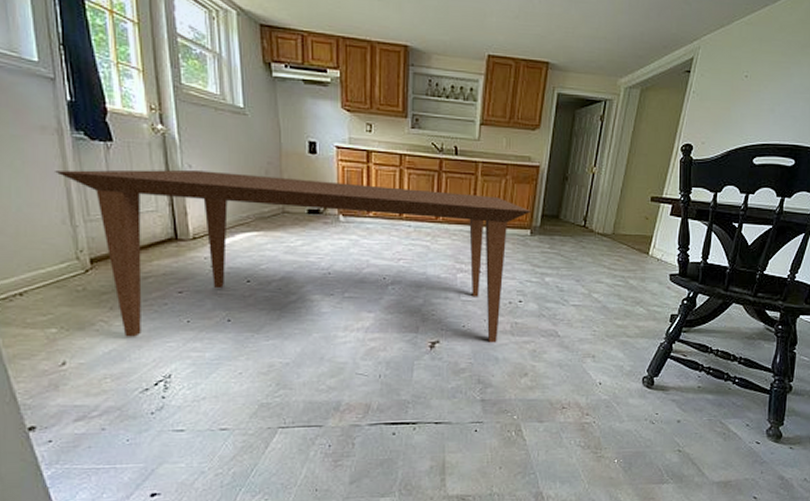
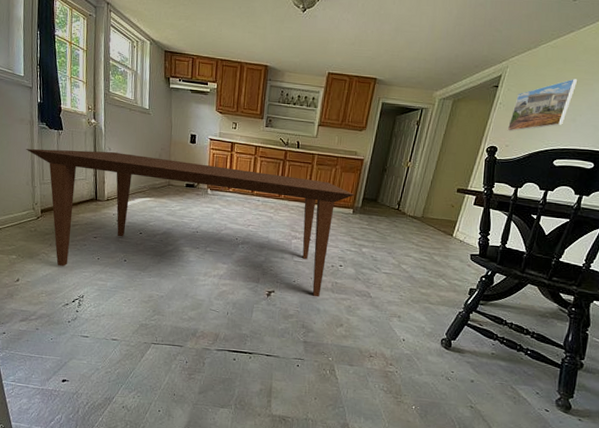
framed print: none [702,61,775,125] -> present [507,79,578,131]

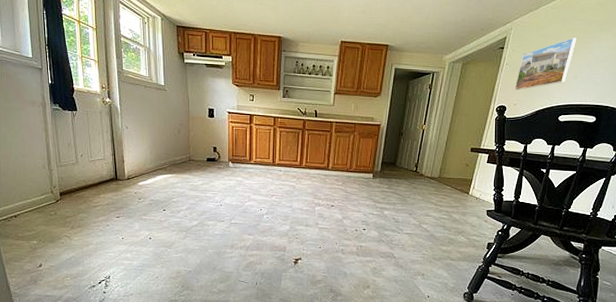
dining table: present [26,148,354,297] -> none [40,130,373,262]

